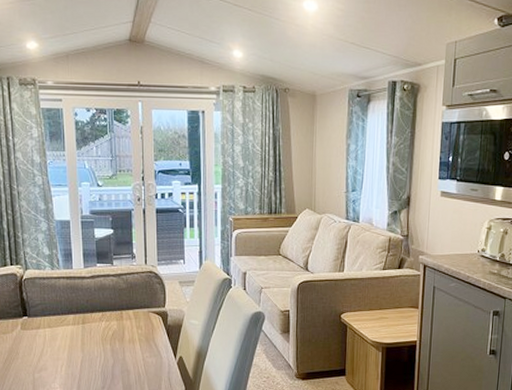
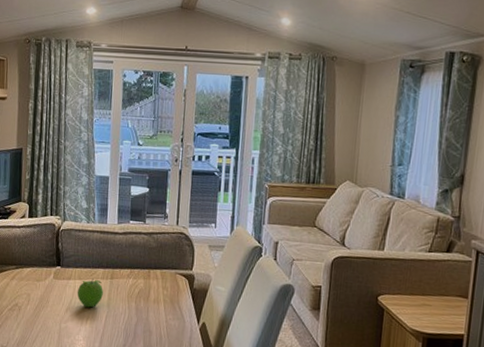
fruit: none [48,325,76,355] -> present [77,279,103,308]

